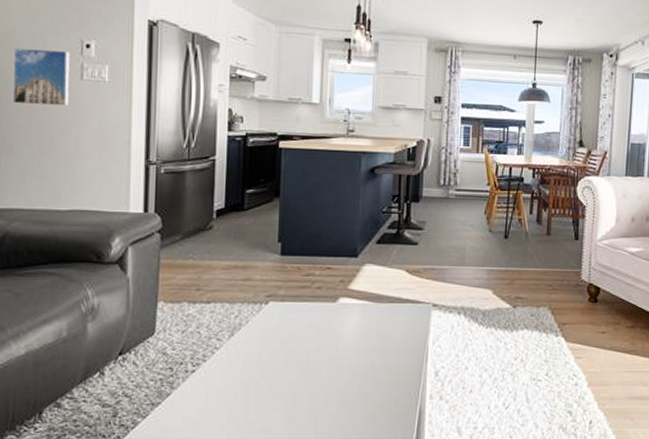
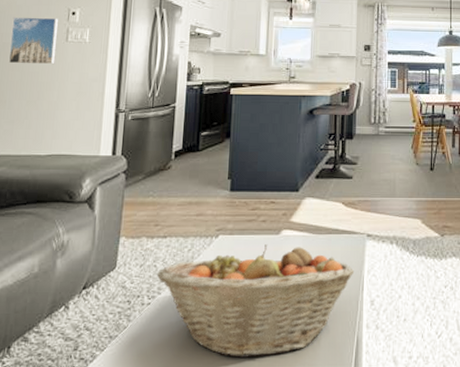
fruit basket: none [200,312,418,427] -> present [156,244,355,359]

